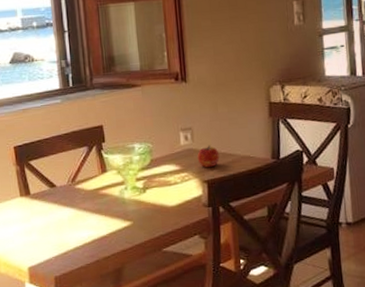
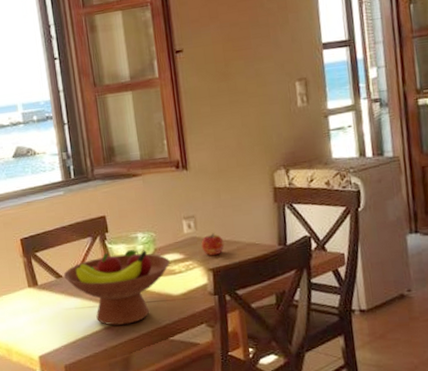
fruit bowl: none [57,159,166,237] -> present [63,249,170,326]

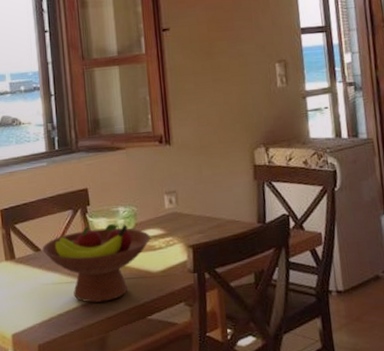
apple: present [201,232,225,256] -> none [182,208,205,233]

